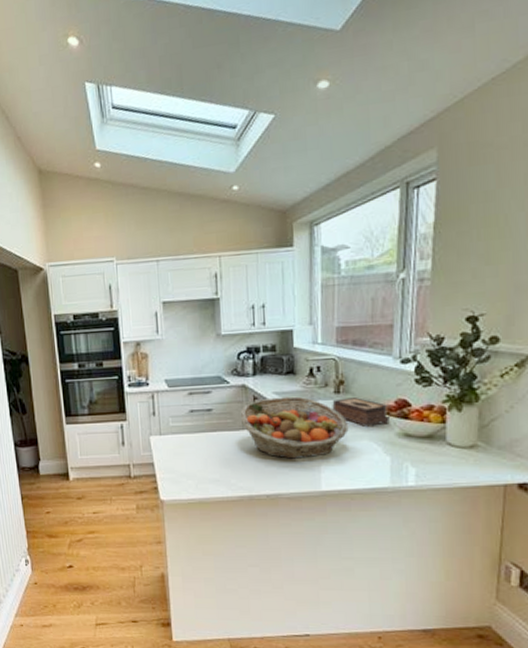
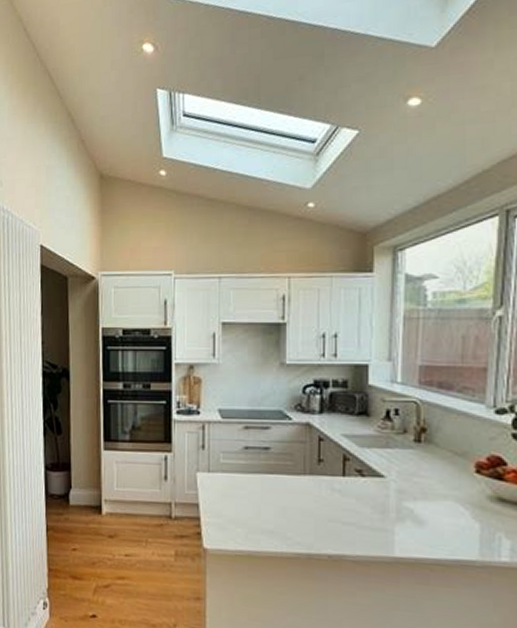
fruit basket: present [240,396,349,459] -> none [302,440,430,516]
tissue box: present [332,396,391,428] -> none [411,447,482,486]

